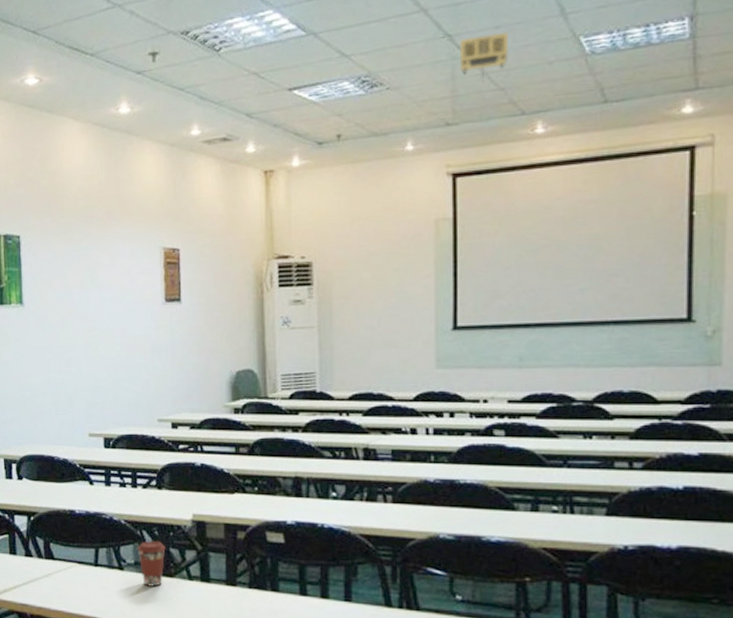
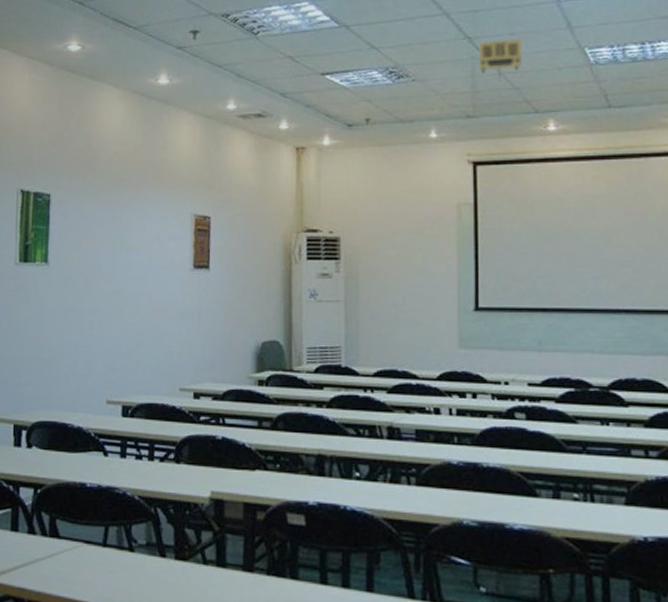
coffee cup: present [137,540,166,587] -> none [150,519,181,571]

